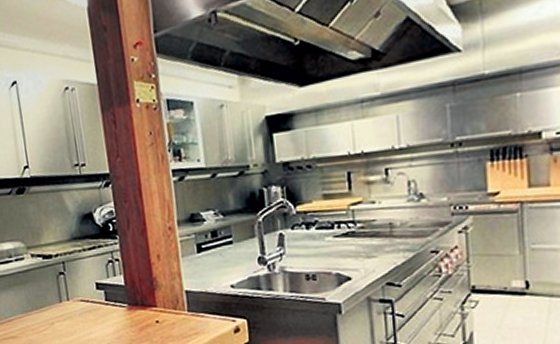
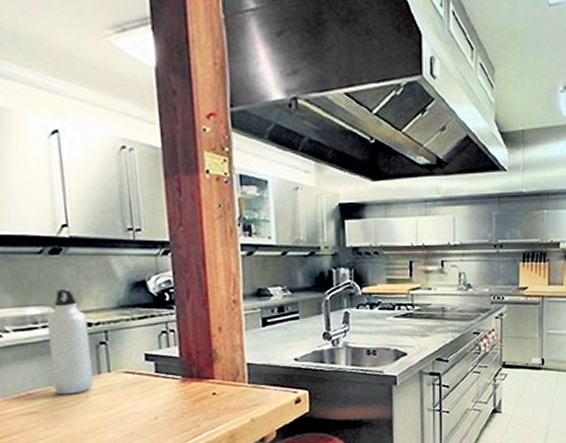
water bottle: none [18,224,57,322] -> present [47,288,94,395]

